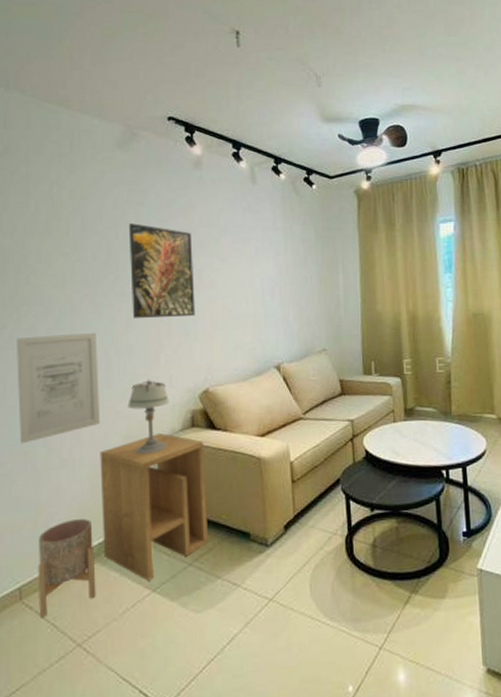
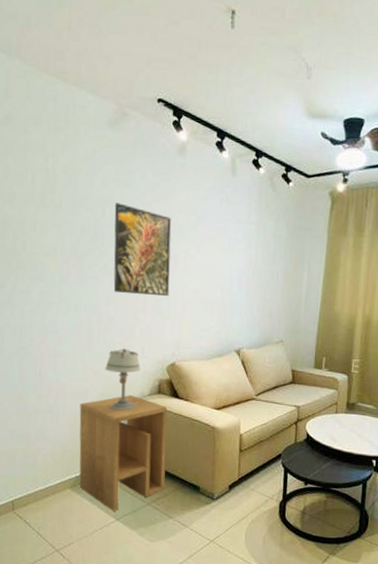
wall art: present [17,332,100,444] -> none [13,297,82,389]
planter: present [37,519,96,618] -> none [26,455,72,526]

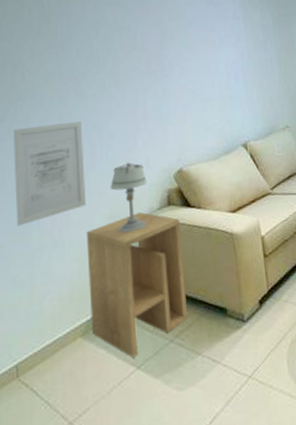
wall art: none [13,297,82,389] -> present [14,120,86,227]
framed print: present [113,203,172,296] -> none [107,22,168,106]

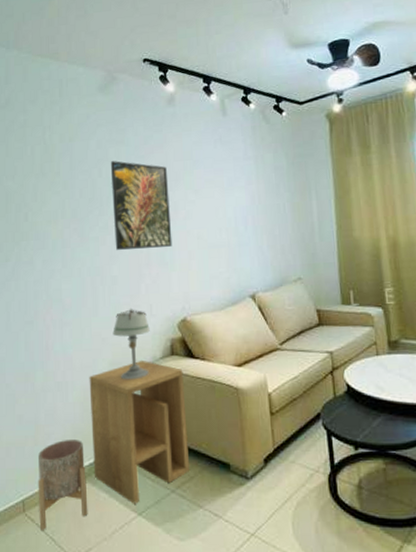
wall art: present [14,120,86,227] -> none [18,263,88,367]
planter: none [32,297,85,395] -> present [37,440,88,530]
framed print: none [107,22,168,106] -> present [110,161,173,250]

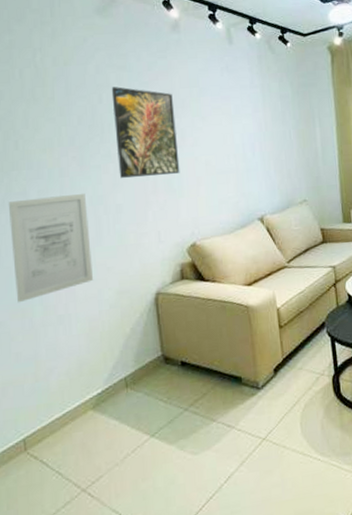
wall art: none [18,263,88,367] -> present [9,193,93,303]
planter: present [37,440,88,530] -> none [39,371,98,466]
side table: present [89,360,190,504] -> none [94,286,203,427]
table lamp: present [112,308,150,380] -> none [119,235,159,308]

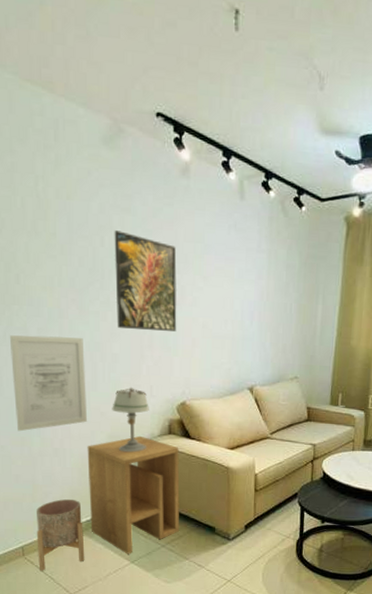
planter: none [39,371,98,466] -> present [35,499,85,571]
side table: none [94,286,203,427] -> present [87,435,180,554]
table lamp: none [119,235,159,308] -> present [112,386,149,453]

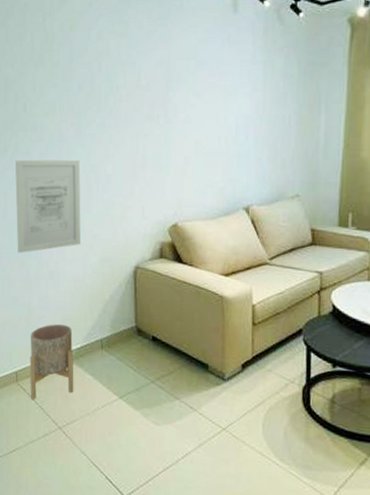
side table: present [87,435,180,554] -> none [79,259,171,389]
table lamp: present [112,386,149,453] -> none [104,208,141,277]
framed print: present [114,230,177,331] -> none [110,55,170,150]

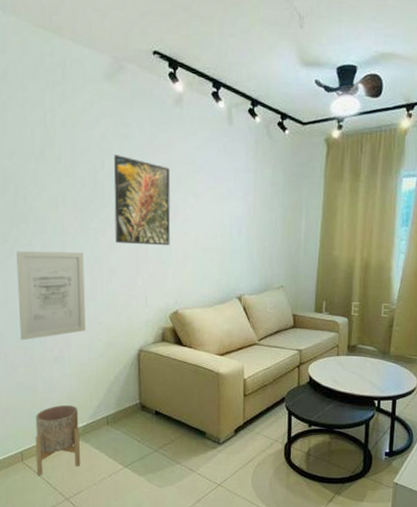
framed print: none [110,55,170,150] -> present [113,155,171,245]

